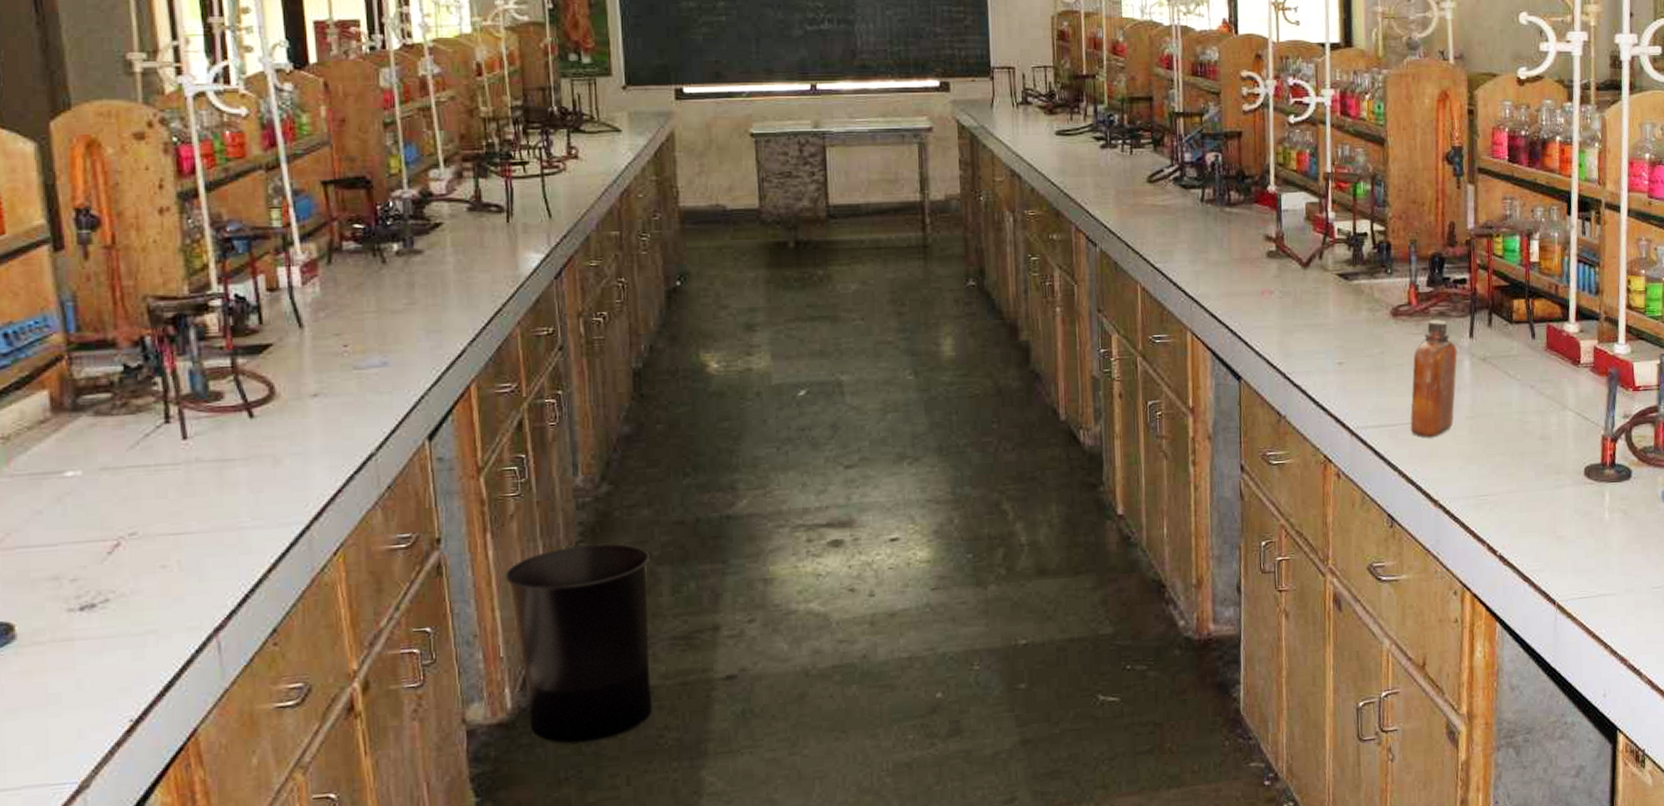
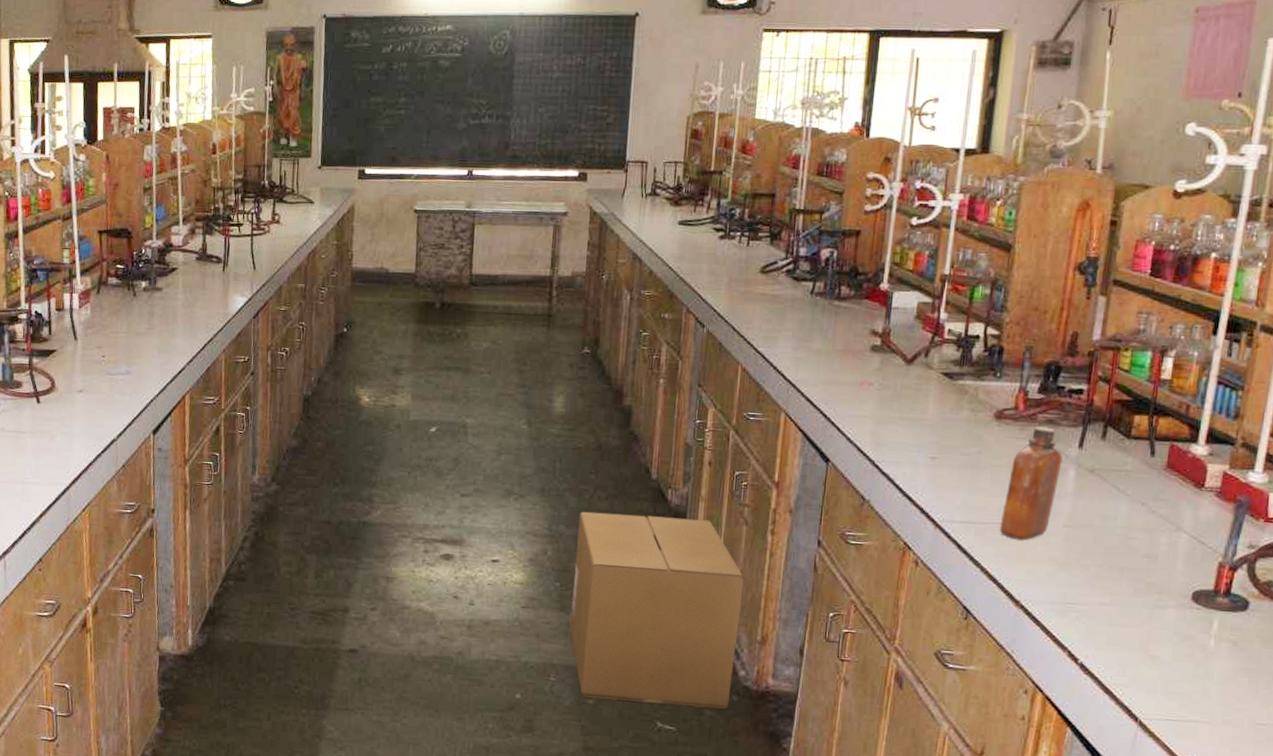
waste bin: present [506,543,652,744] -> none [197,529,301,681]
box: none [985,459,1172,682] -> present [570,511,744,709]

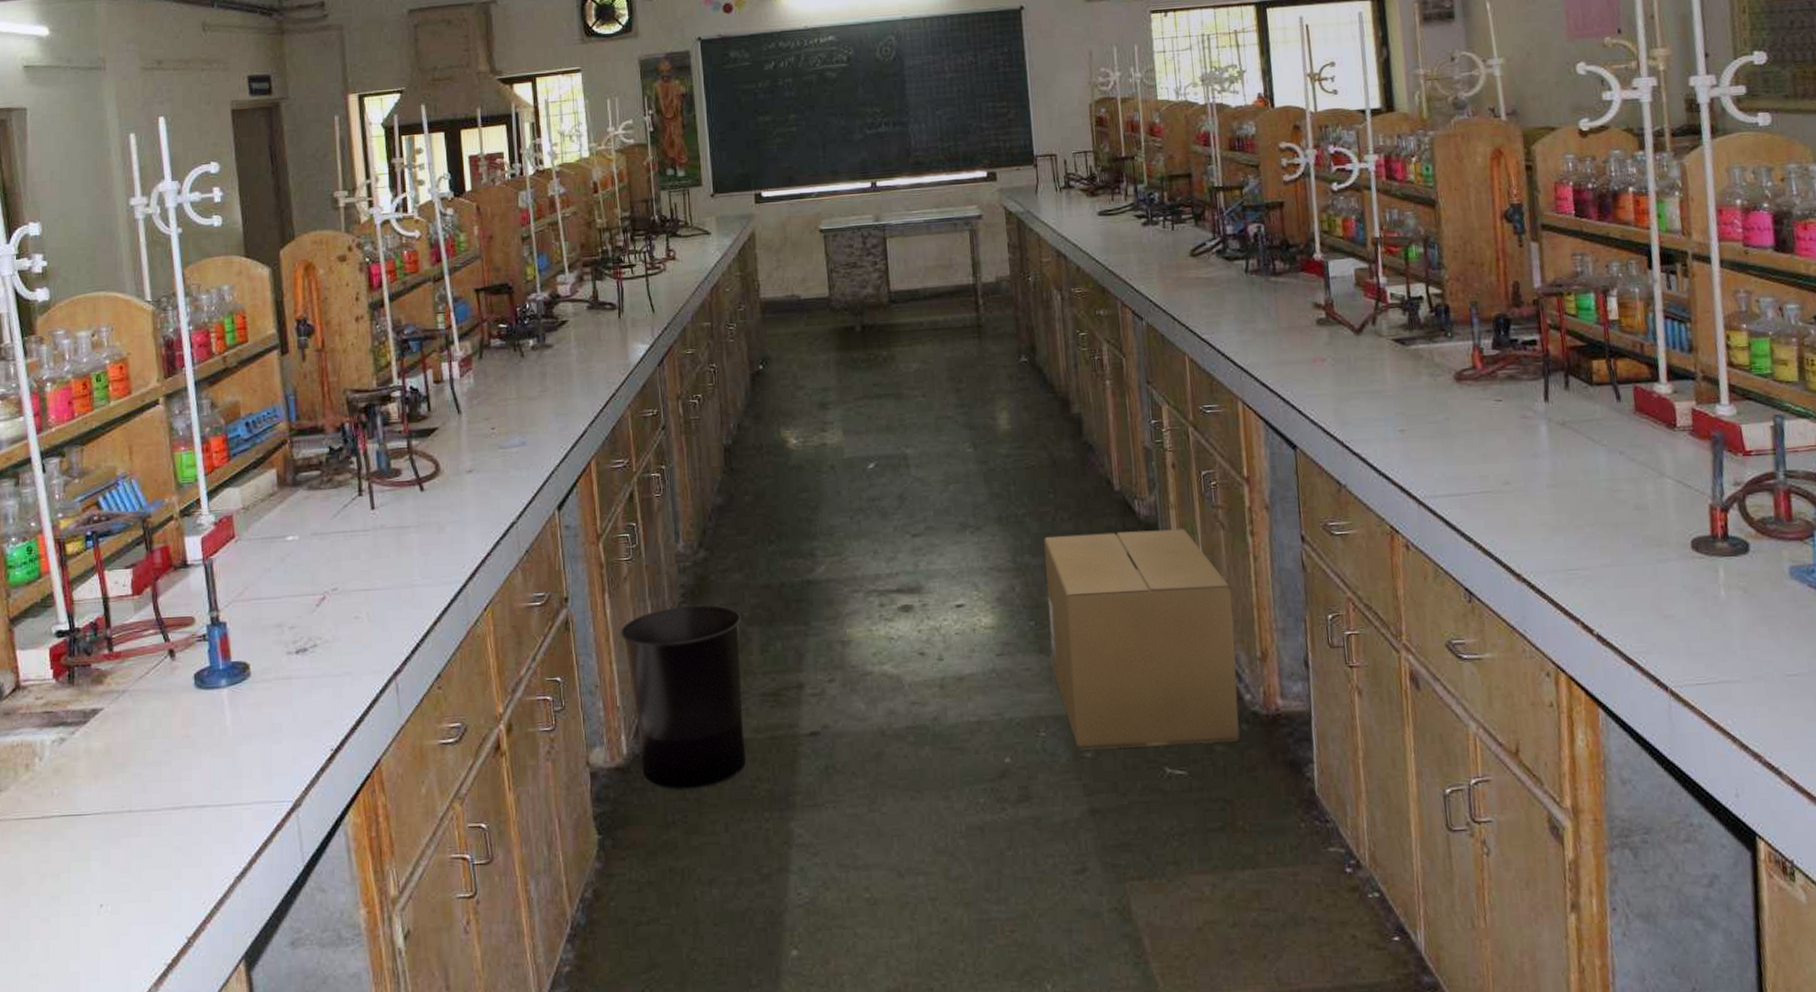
waste bin: none [197,529,301,681] -> present [621,604,746,789]
flask: present [999,426,1063,540] -> none [1482,383,1533,507]

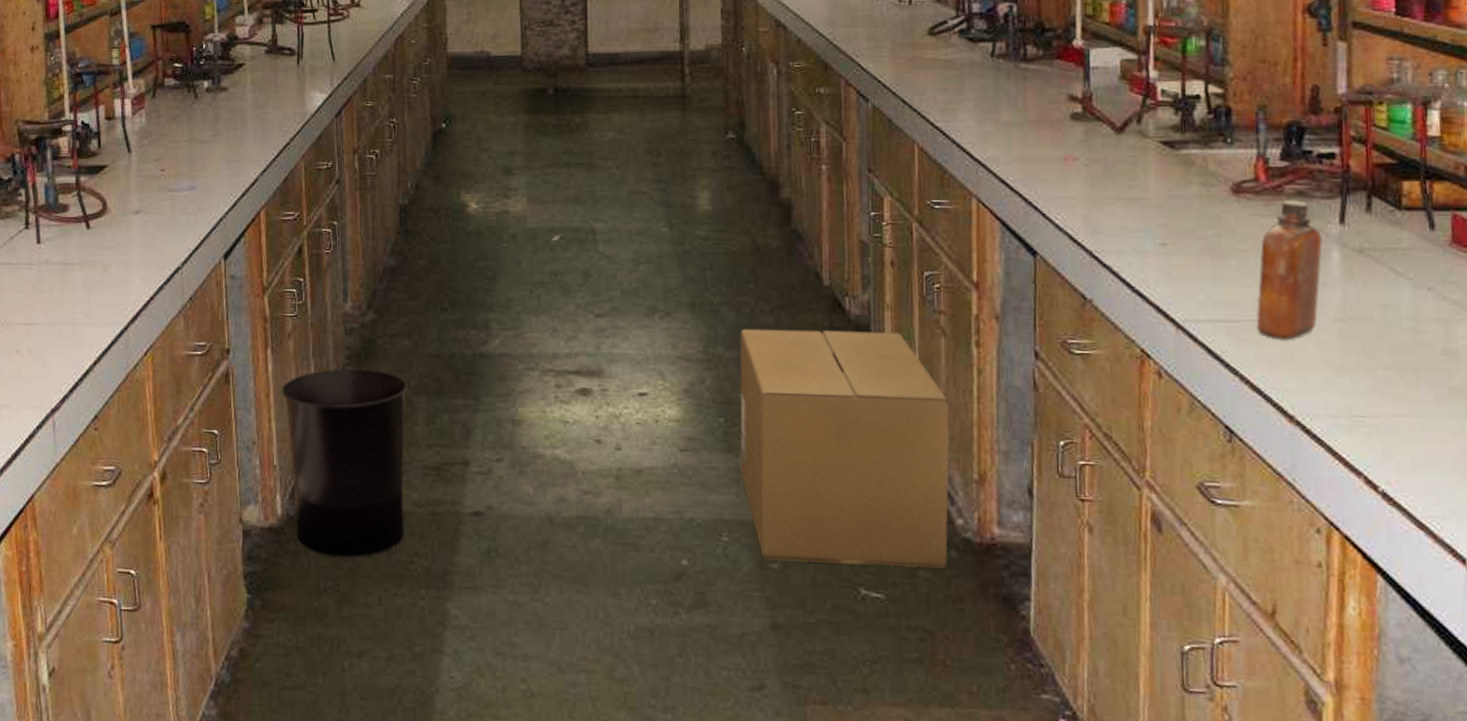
flask: none [1482,383,1533,507] -> present [1256,200,1323,339]

